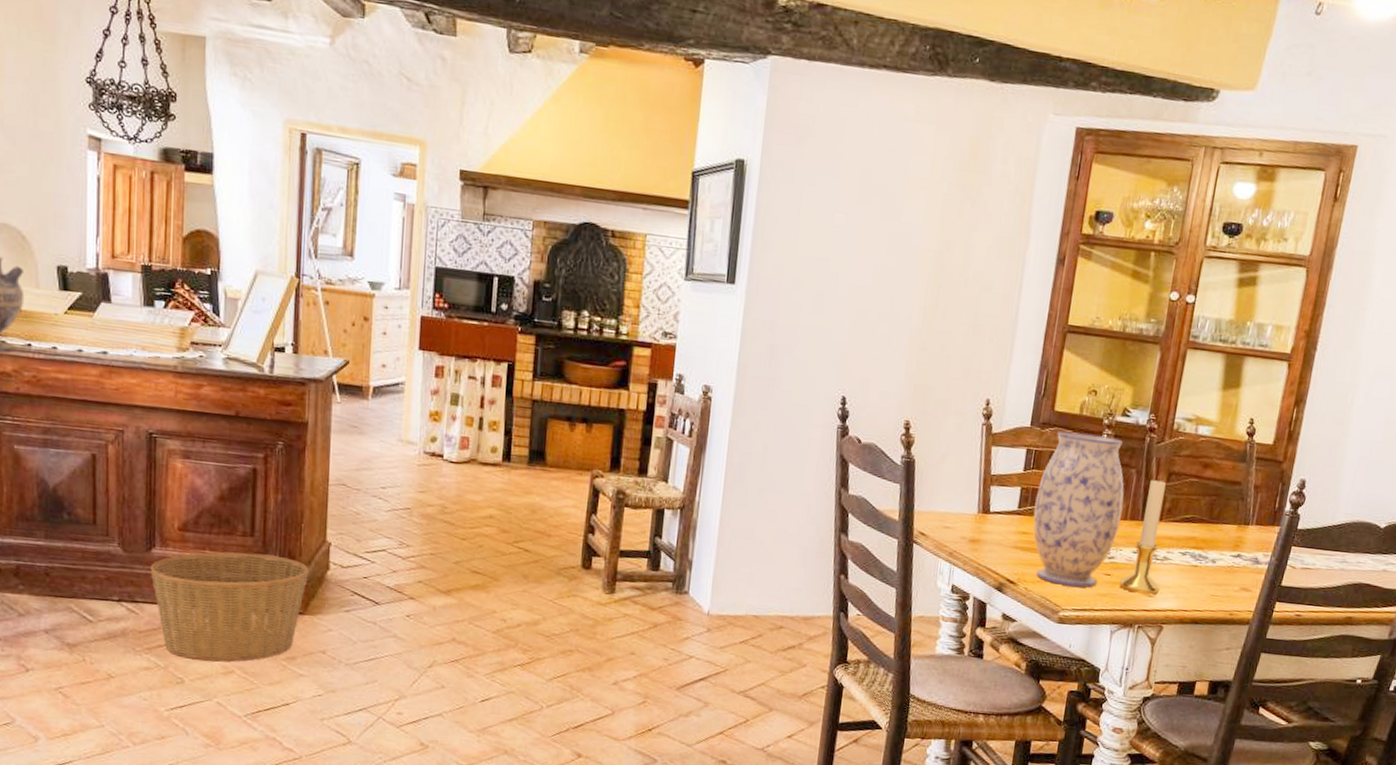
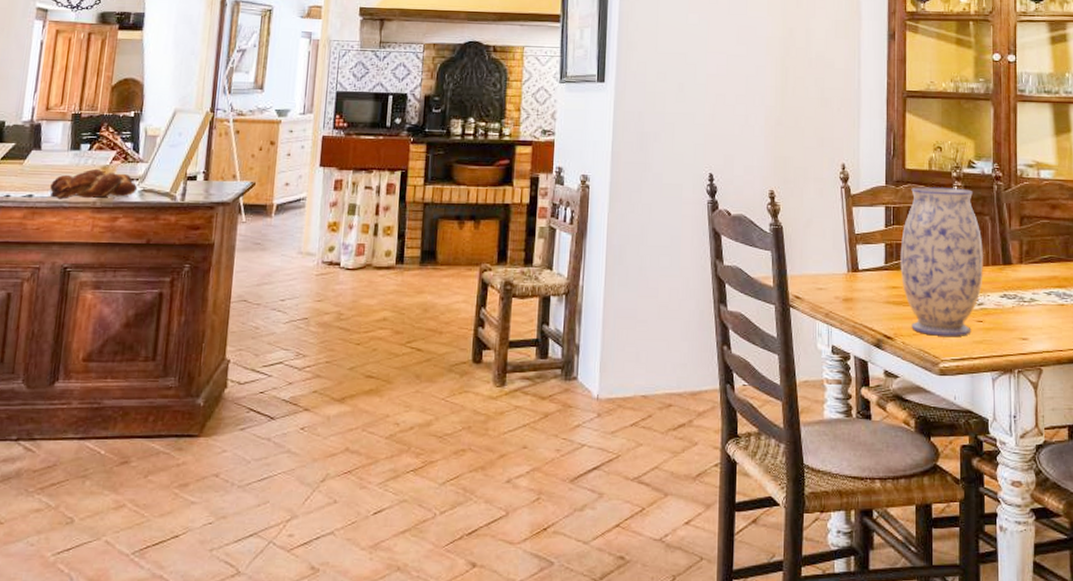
bread loaf: none [126,330,221,363] -> present [50,169,138,200]
basket: present [150,552,309,662] -> none [51,377,207,496]
candle holder: present [1119,478,1166,595] -> none [993,222,1032,338]

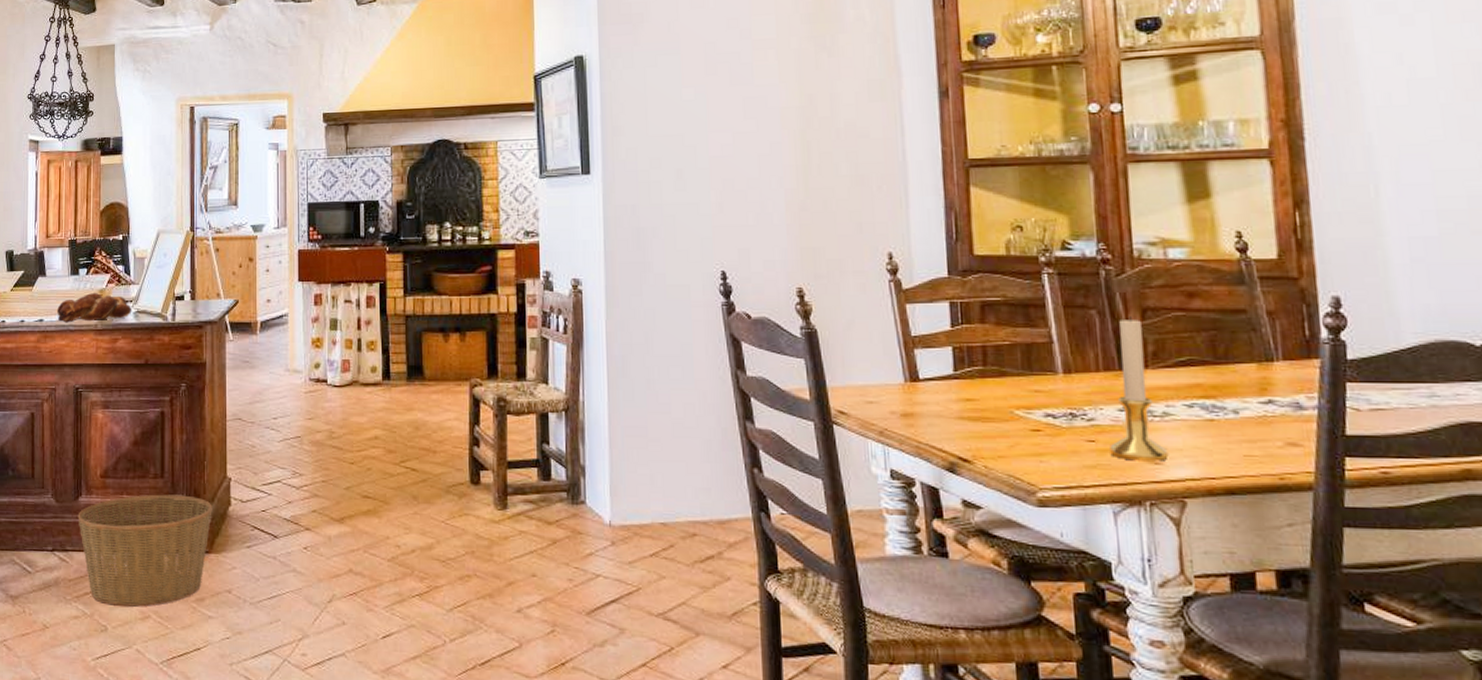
basket: none [51,377,207,496] -> present [78,494,212,607]
vase: present [900,187,983,336] -> none [973,276,1092,459]
candle holder: none [993,222,1032,338] -> present [1110,316,1169,462]

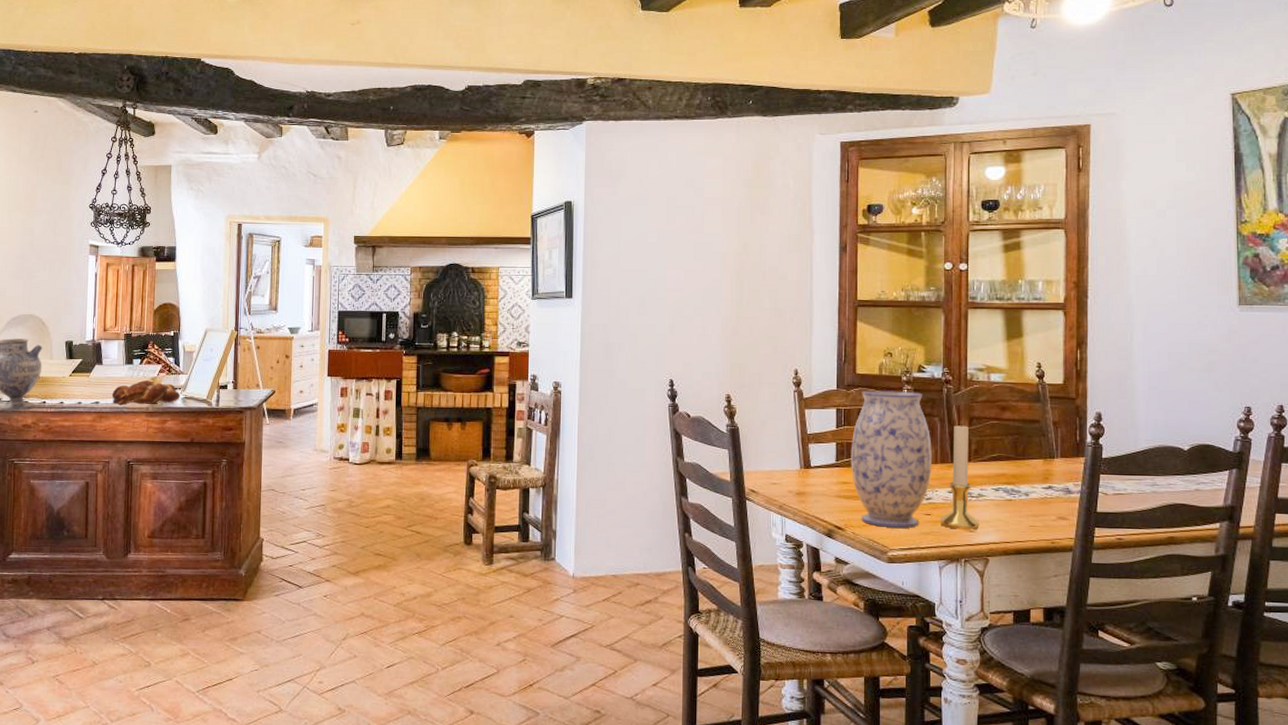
basket: present [78,494,212,607] -> none [126,552,247,646]
vase: none [973,276,1092,459] -> present [851,390,932,528]

